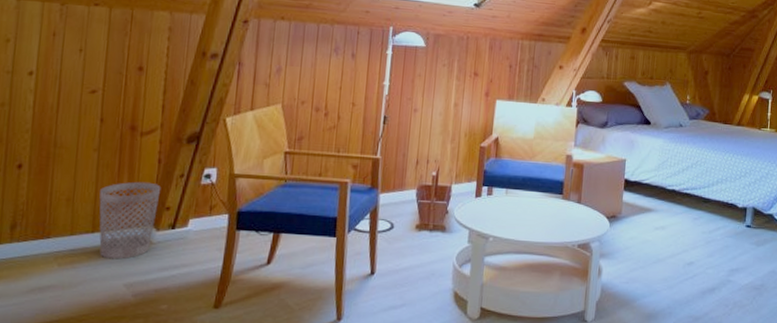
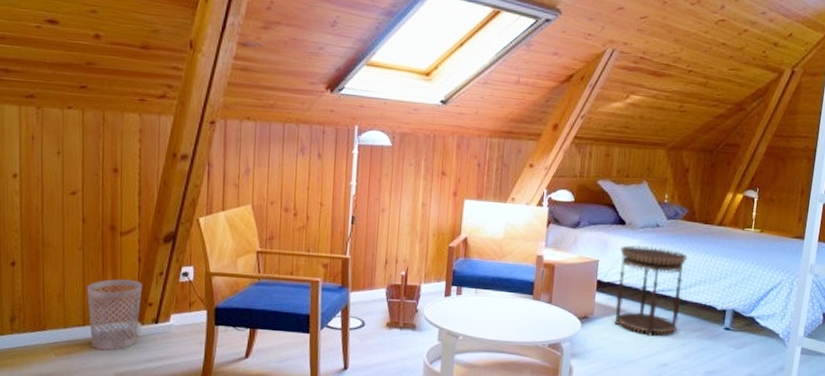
side table: none [641,144,709,235] -> present [614,245,688,336]

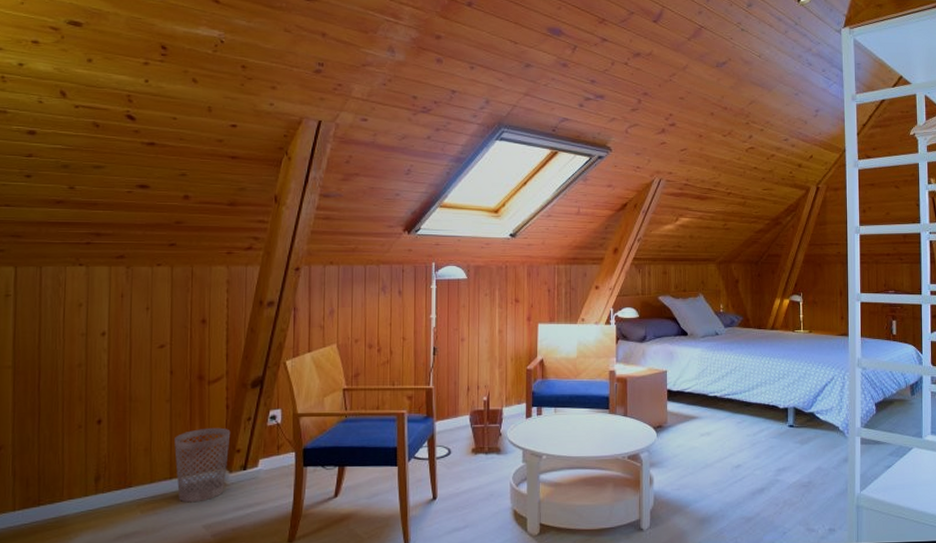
side table: present [614,245,688,336] -> none [685,353,747,440]

